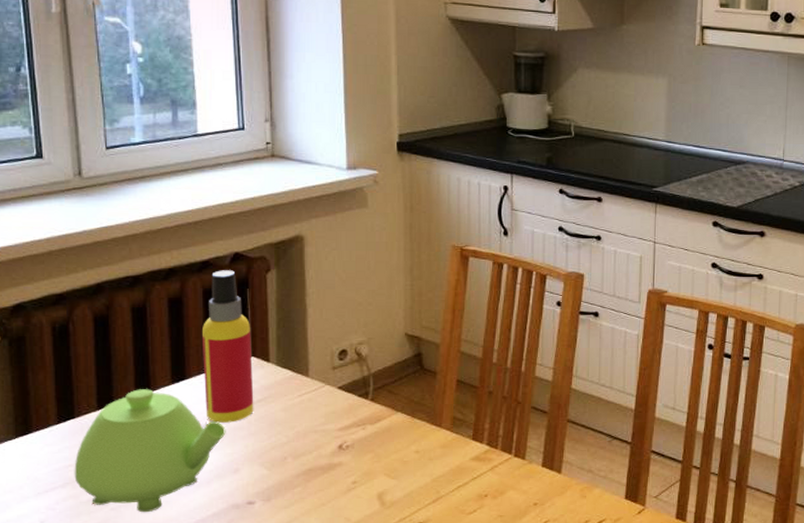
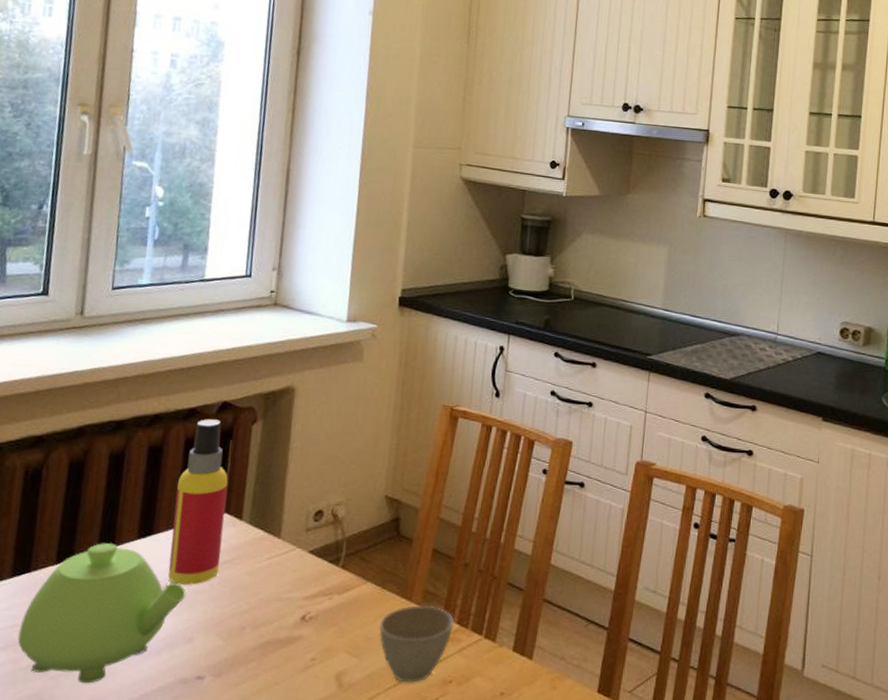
cup: none [412,431,484,499] -> present [378,605,454,683]

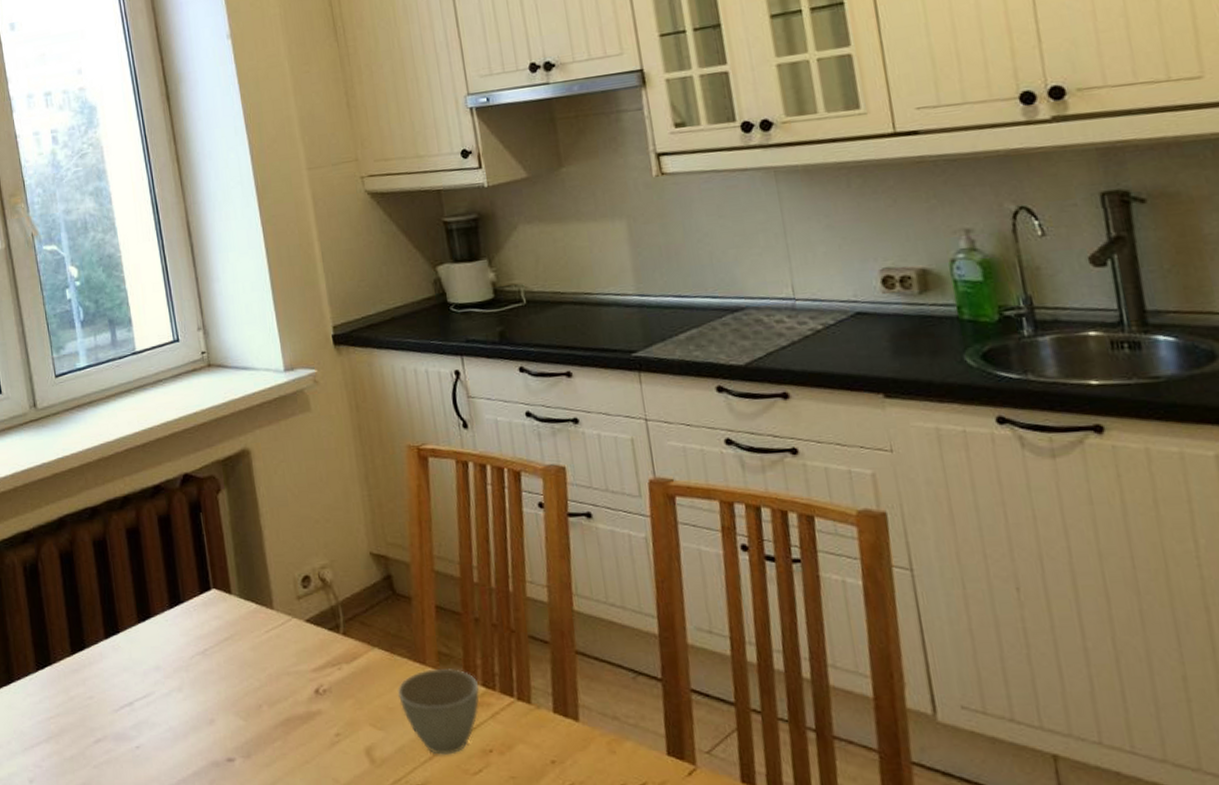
teapot: present [17,543,186,684] -> none [55,630,197,771]
spray bottle: present [167,419,228,585] -> none [161,493,222,666]

